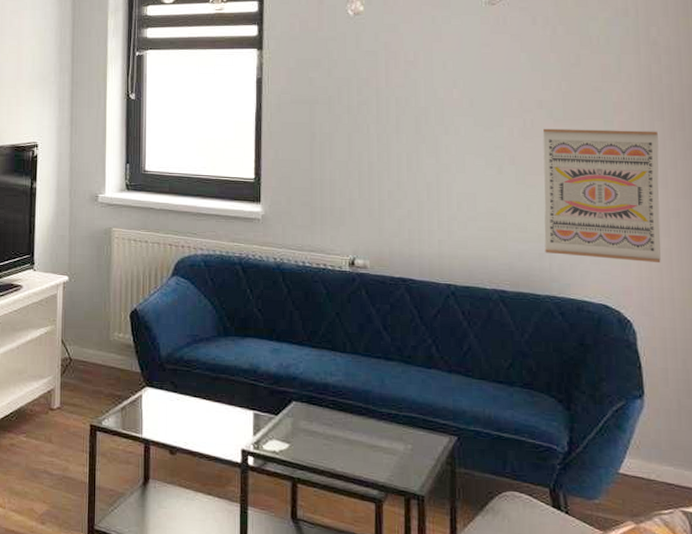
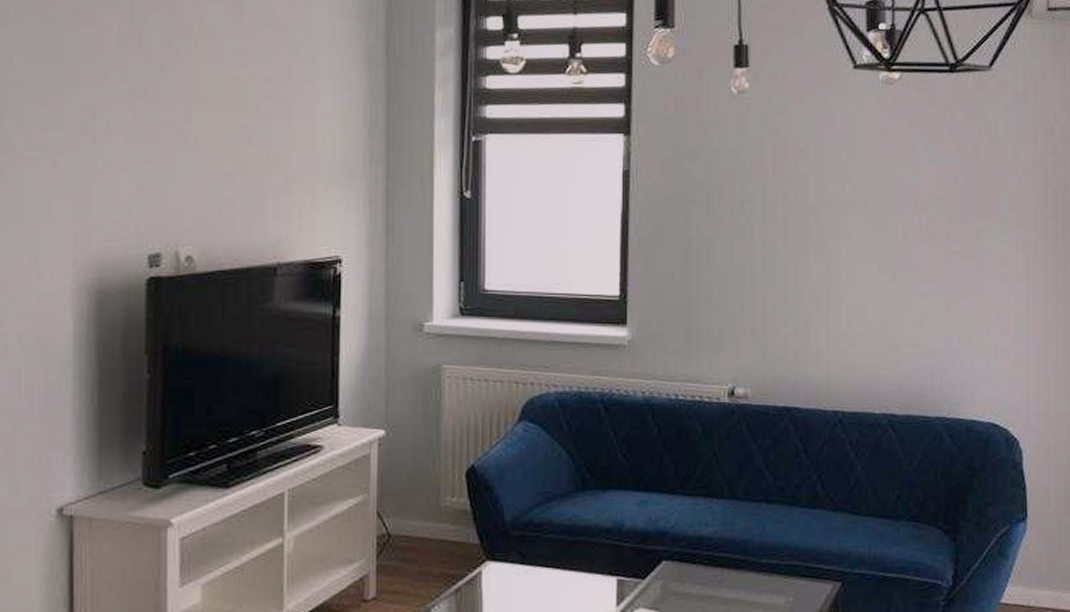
wall art: present [542,128,661,262] -> none [936,228,1051,374]

